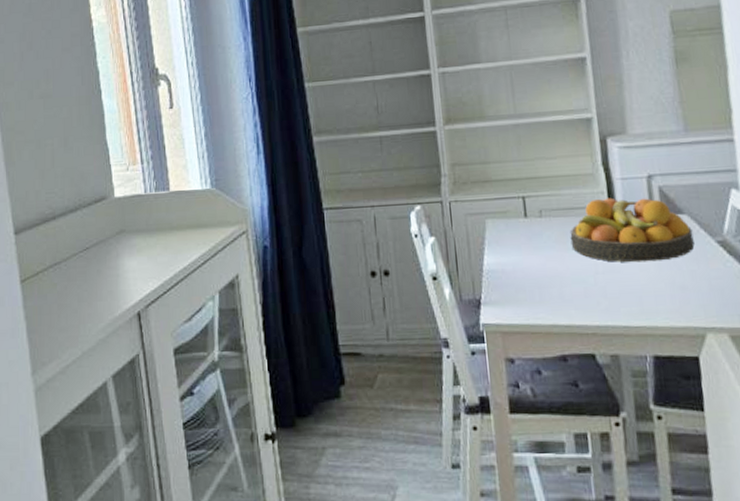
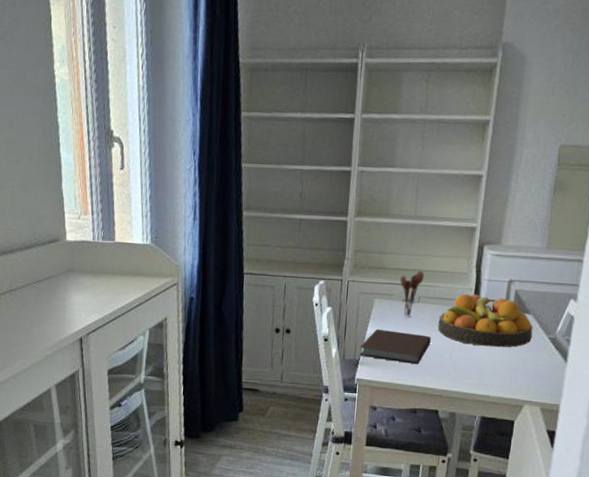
notebook: none [479,256,567,296] -> present [359,328,431,364]
utensil holder: none [513,177,542,238] -> present [400,270,425,317]

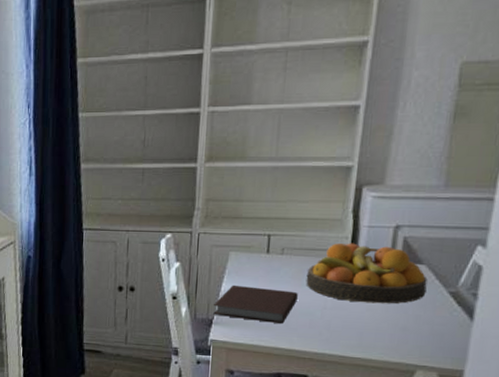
utensil holder: present [400,270,425,317] -> none [260,218,289,271]

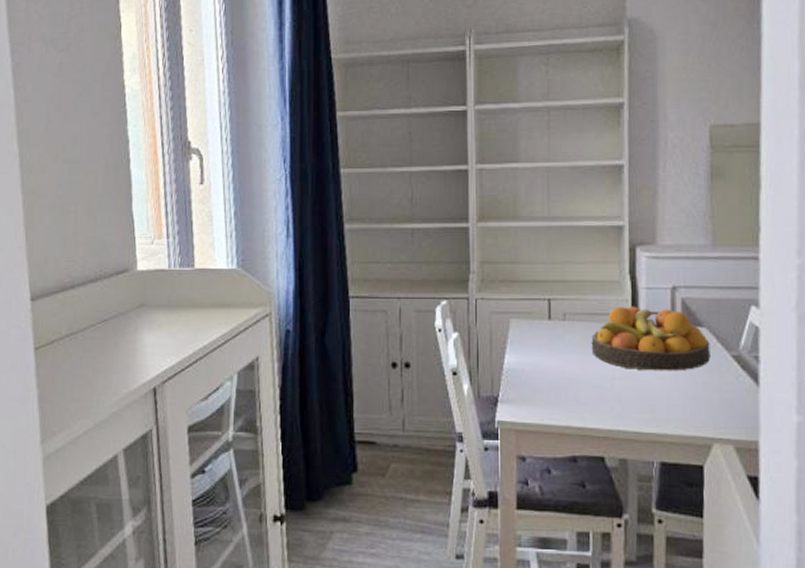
notebook: present [213,284,298,323] -> none [498,356,585,398]

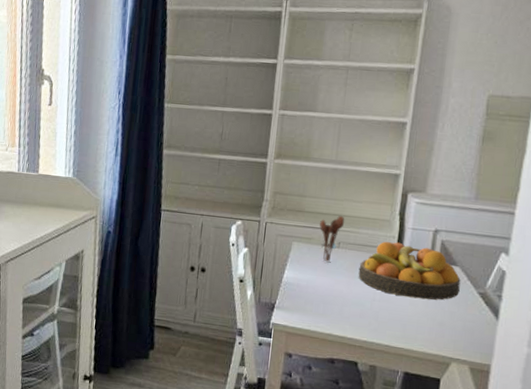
utensil holder: none [539,281,568,340] -> present [319,215,345,263]

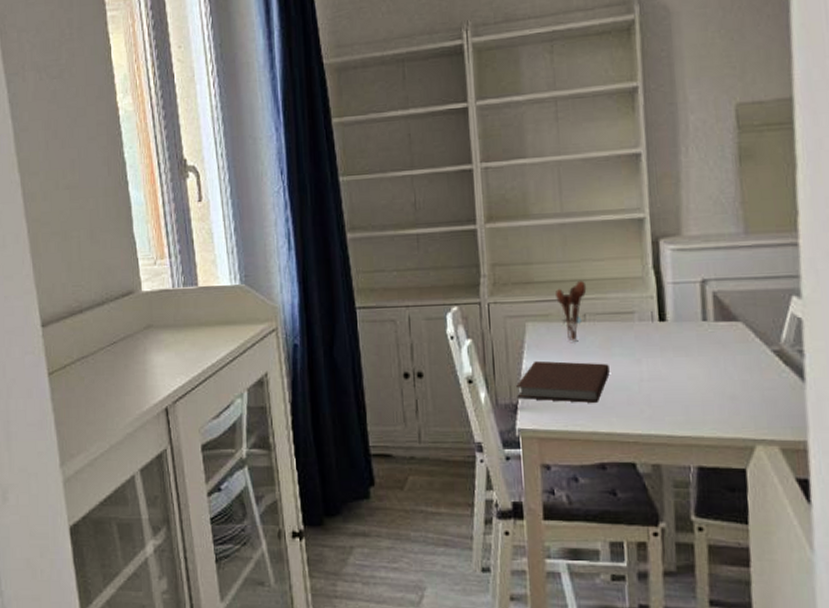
notebook: none [276,272,351,312] -> present [516,360,610,403]
fruit bowl: present [358,241,461,300] -> none [615,302,748,371]

